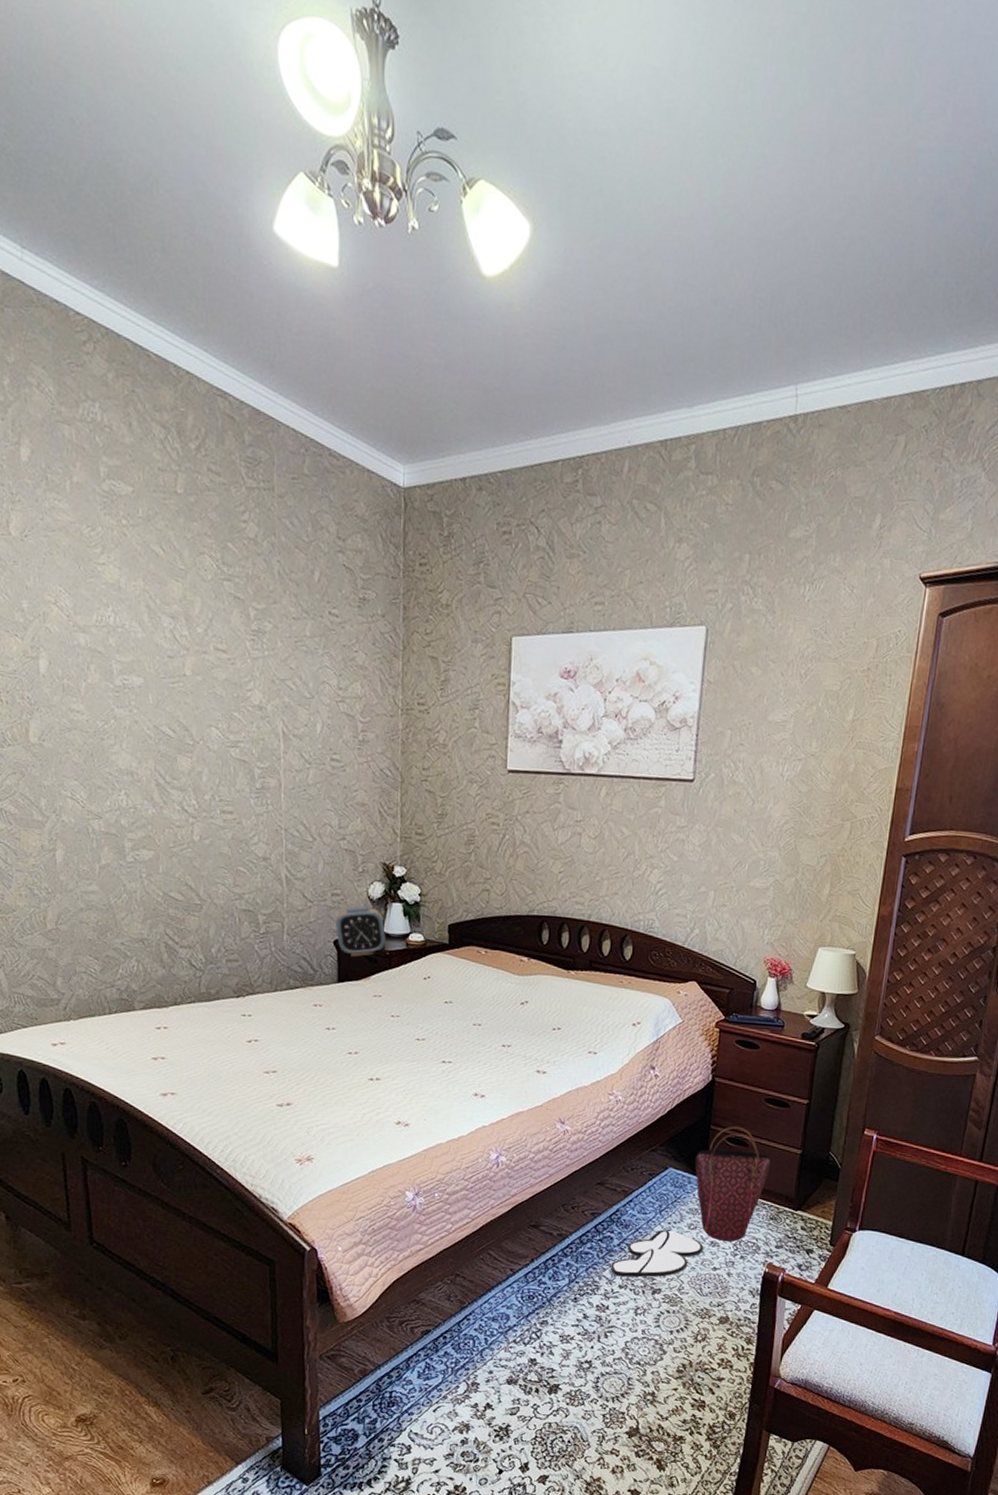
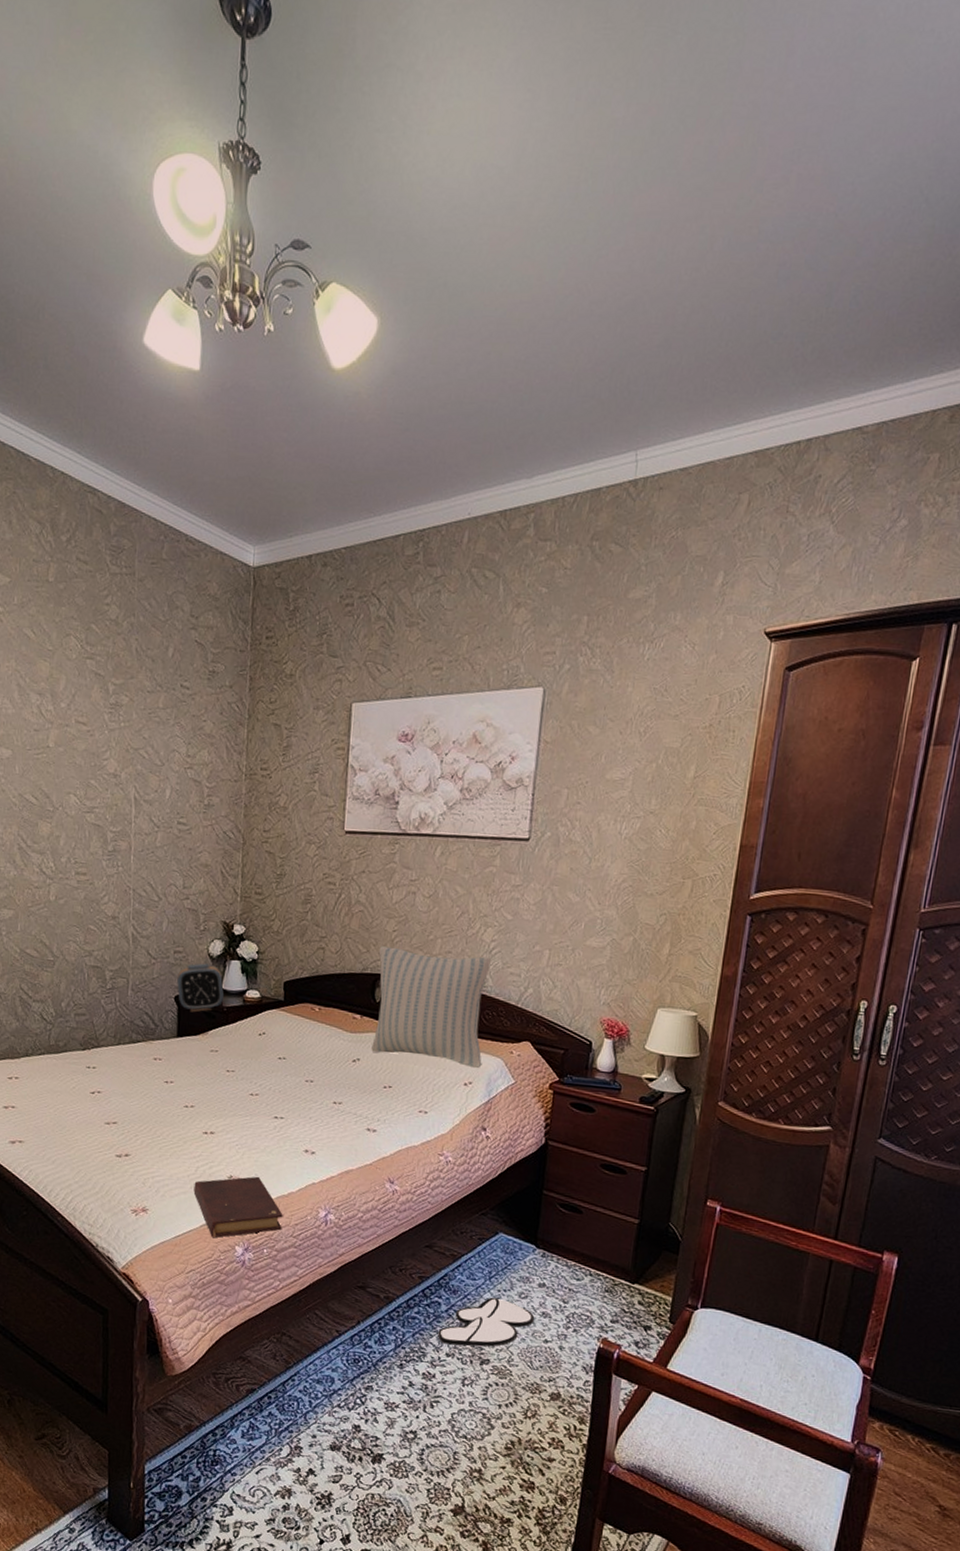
book: none [360,1121,454,1185] -> present [193,1176,283,1238]
pillow: none [539,888,657,1009] -> present [371,946,491,1069]
handbag: present [694,1126,770,1241] -> none [526,1192,606,1313]

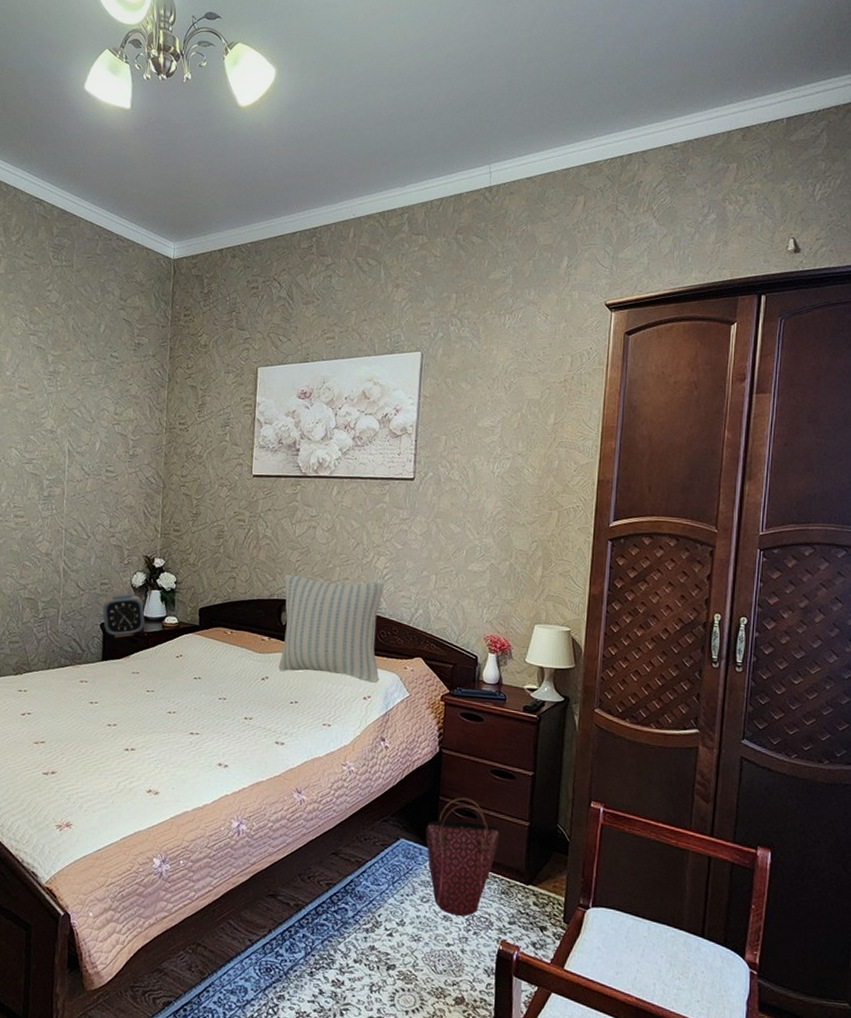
book: present [193,1176,283,1238] -> none [114,789,198,851]
slippers: present [438,1297,535,1347] -> none [345,902,437,952]
handbag: none [526,1192,606,1313] -> present [425,797,499,916]

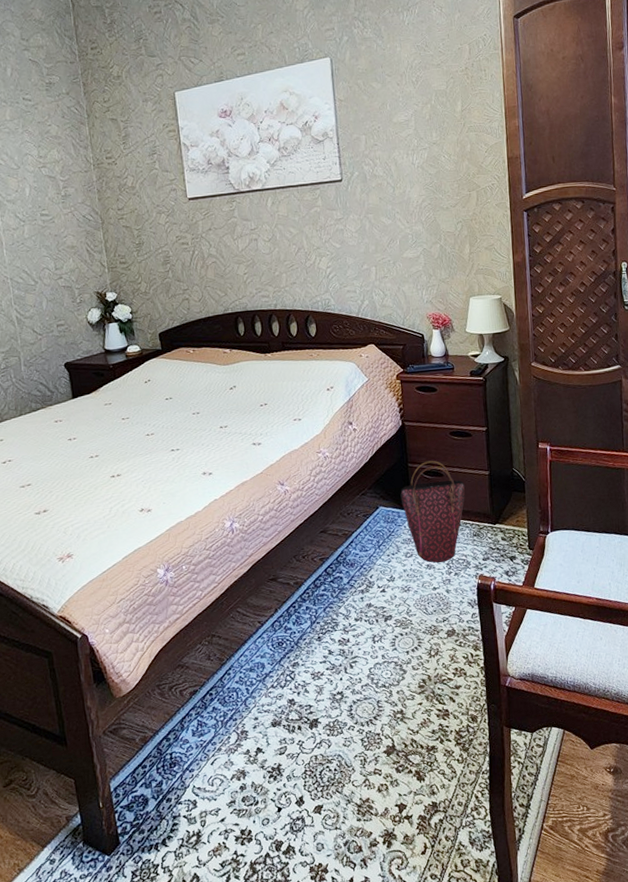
alarm clock: present [102,593,145,638] -> none [63,330,108,375]
pillow: present [278,574,384,684] -> none [235,281,339,378]

